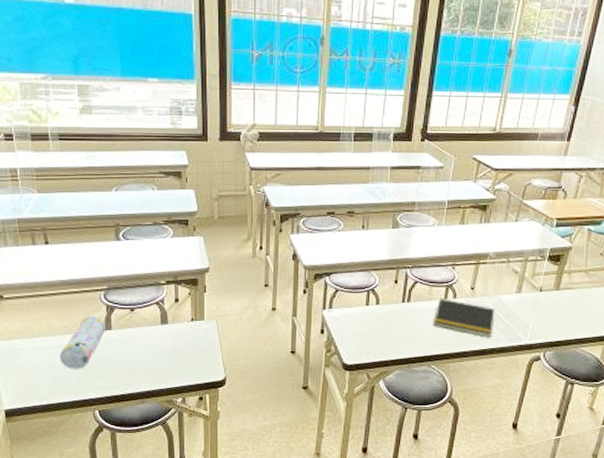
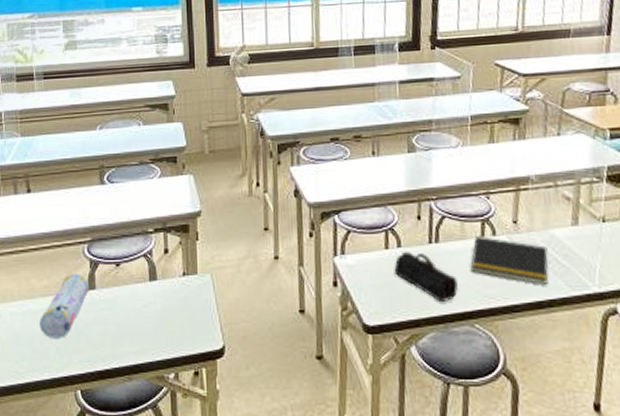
pencil case: none [372,308,422,348] -> present [394,252,458,301]

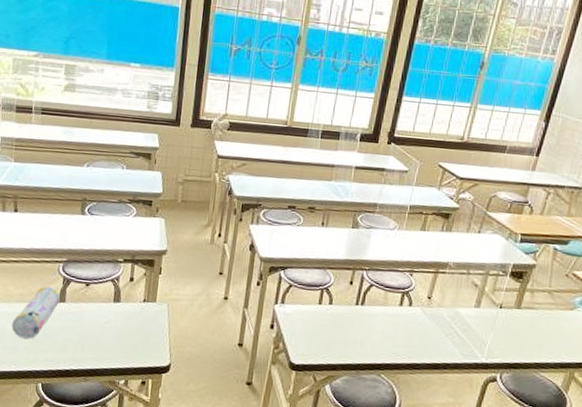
pencil case: present [394,252,458,301] -> none [323,309,374,353]
notepad: present [470,236,548,284] -> none [386,305,451,351]

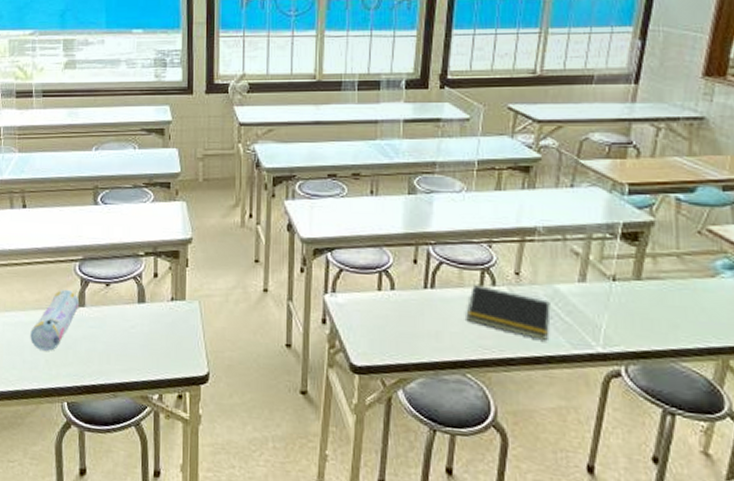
notepad: none [386,305,451,351] -> present [466,285,550,340]

